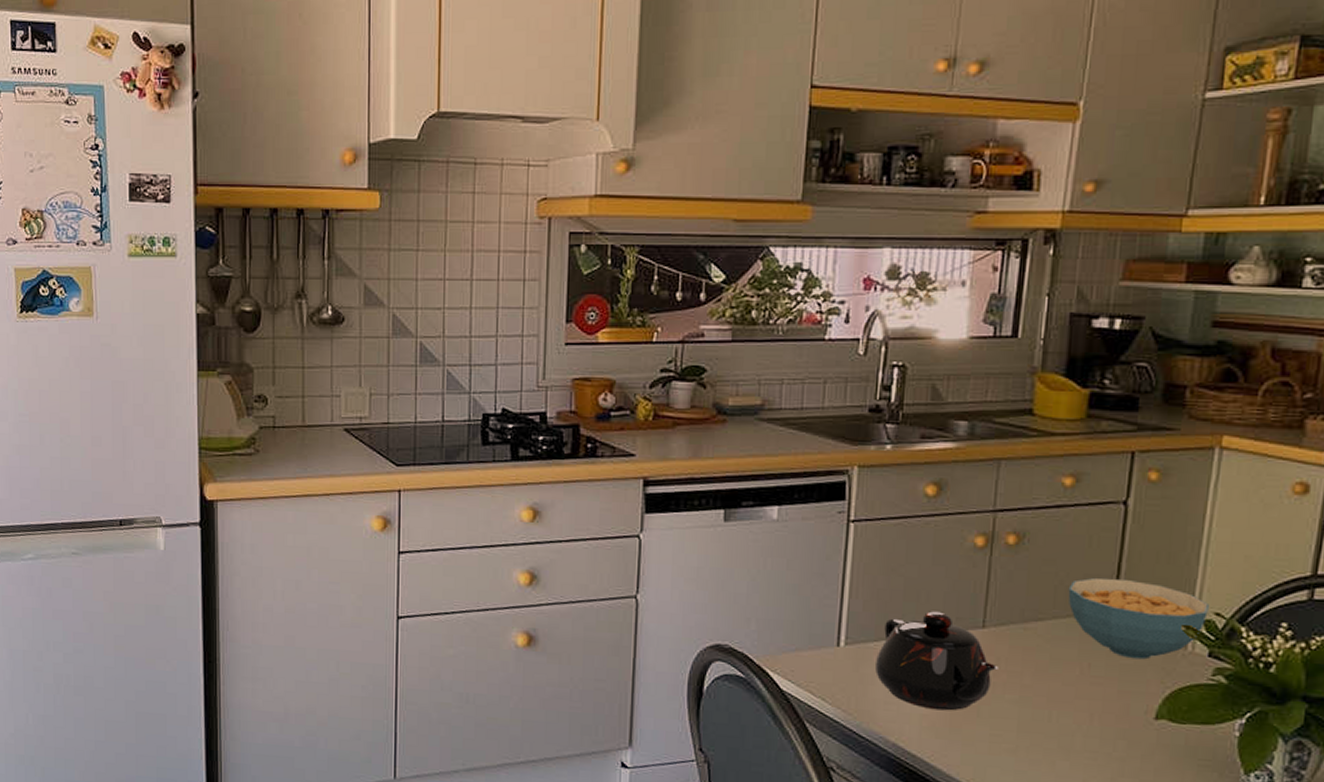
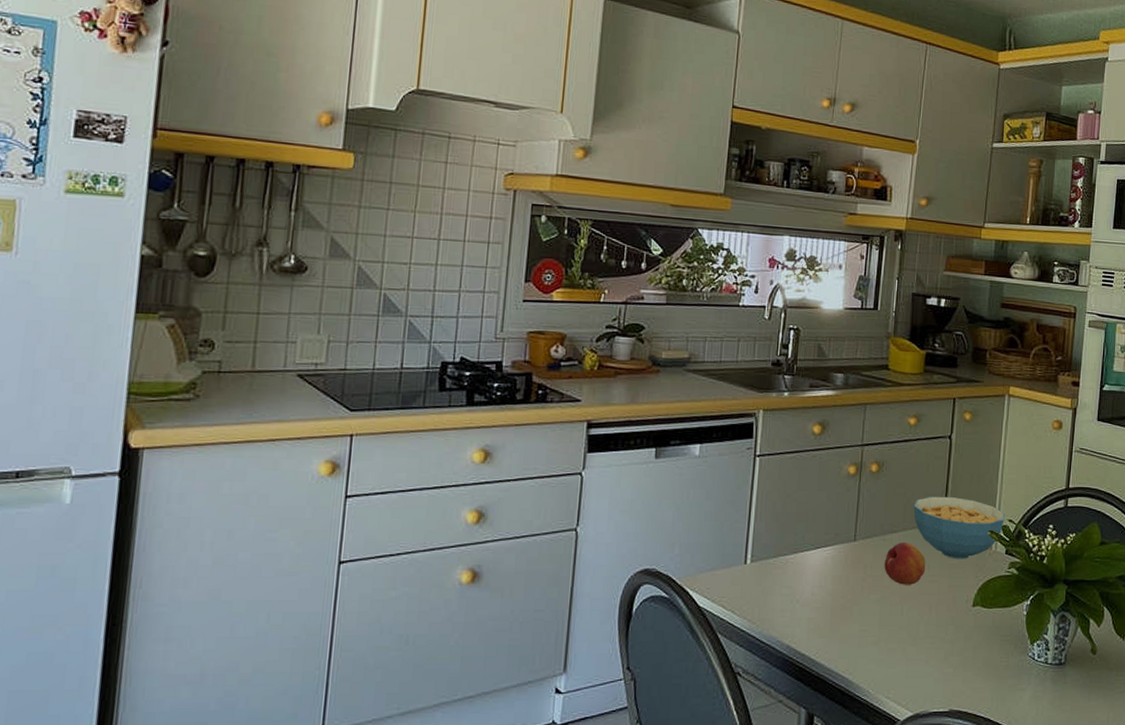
teapot: present [875,611,999,711] -> none [774,529,866,613]
fruit: none [1025,633,1086,686] -> present [884,543,926,585]

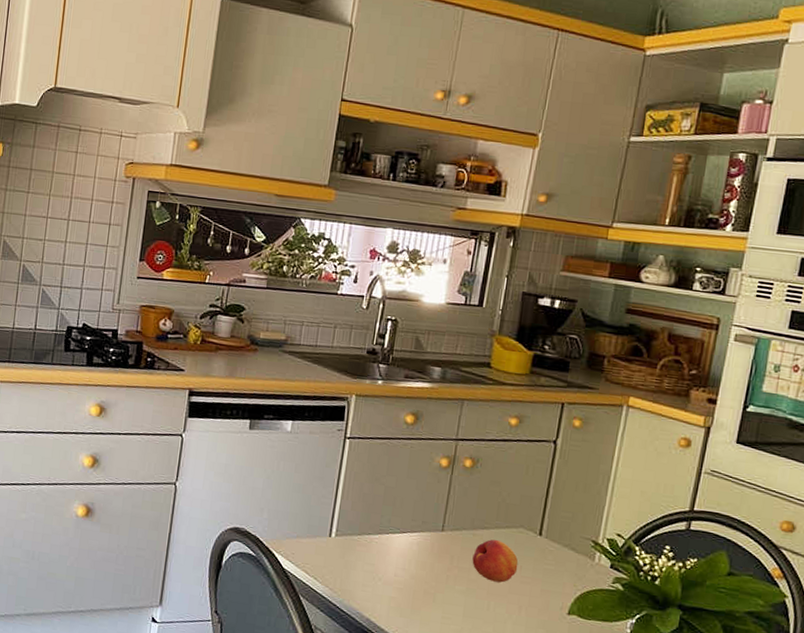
cereal bowl: present [913,496,1005,559] -> none [508,498,613,566]

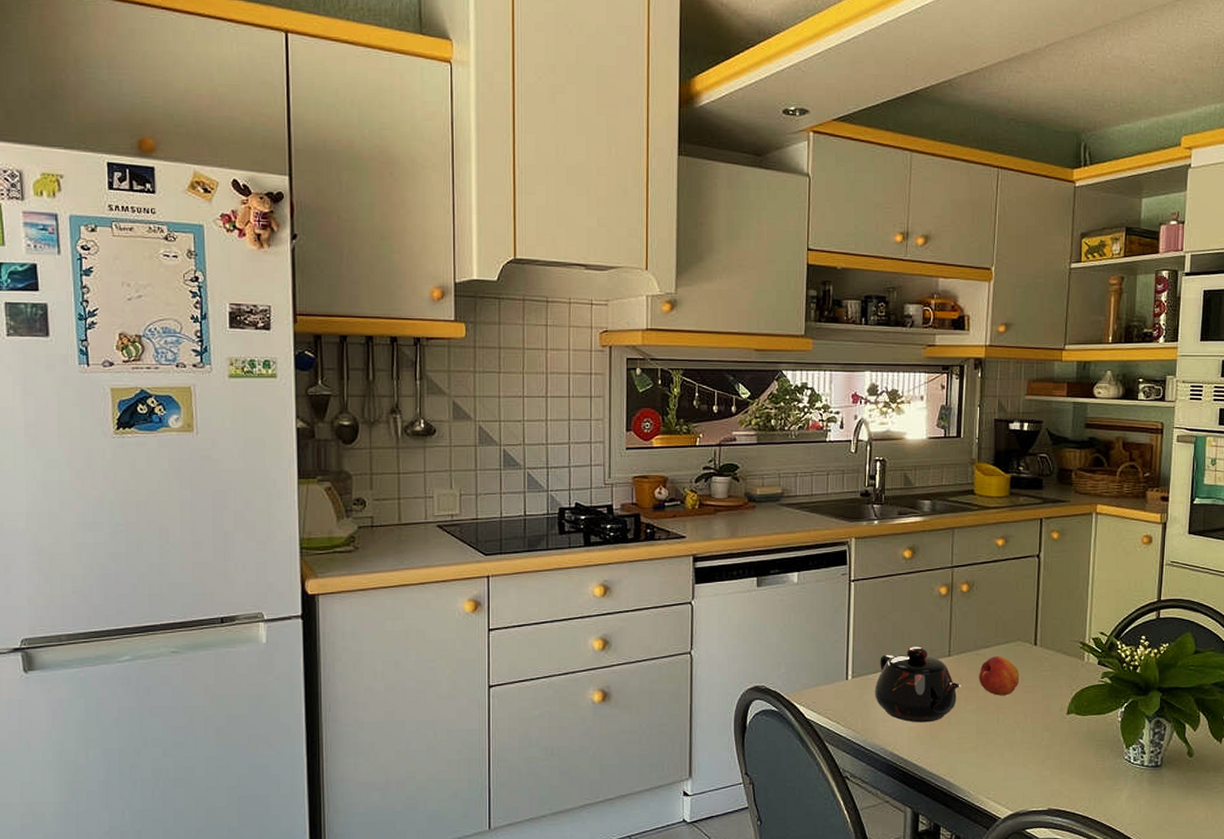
teapot: none [357,514,452,596] -> present [875,646,961,723]

